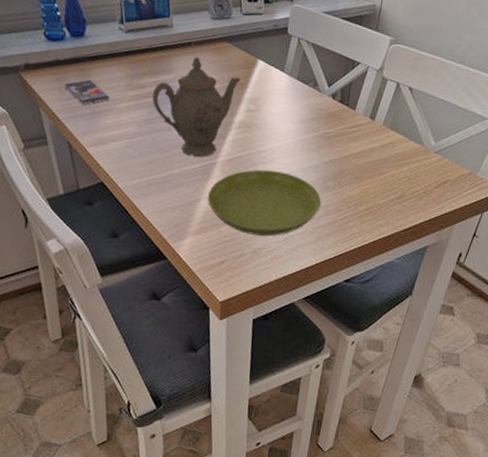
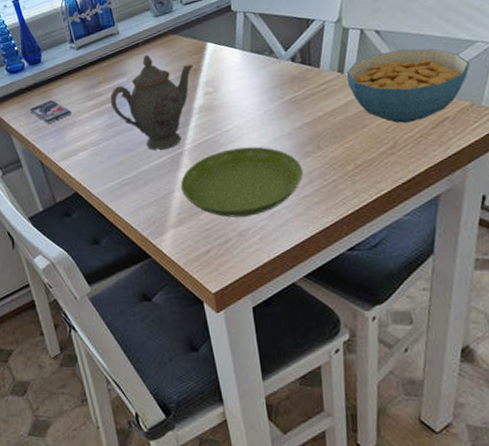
cereal bowl: none [376,109,477,179] -> present [346,48,470,123]

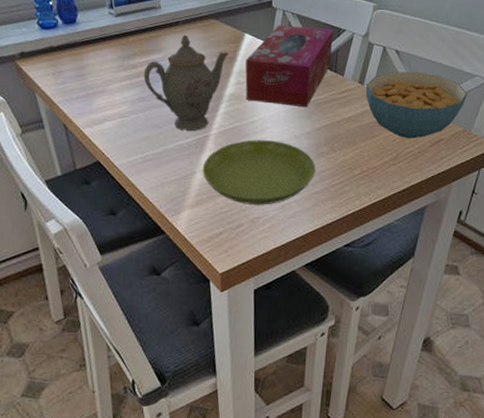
smartphone: present [30,99,72,124] -> none [59,63,104,87]
tissue box: none [210,21,304,110] -> present [245,25,333,107]

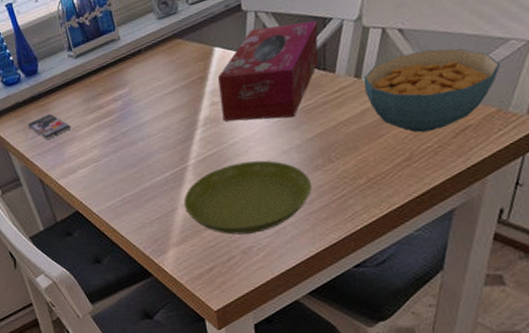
smartphone: none [59,63,104,87] -> present [28,113,72,139]
teapot: present [143,34,229,132] -> none [111,62,199,166]

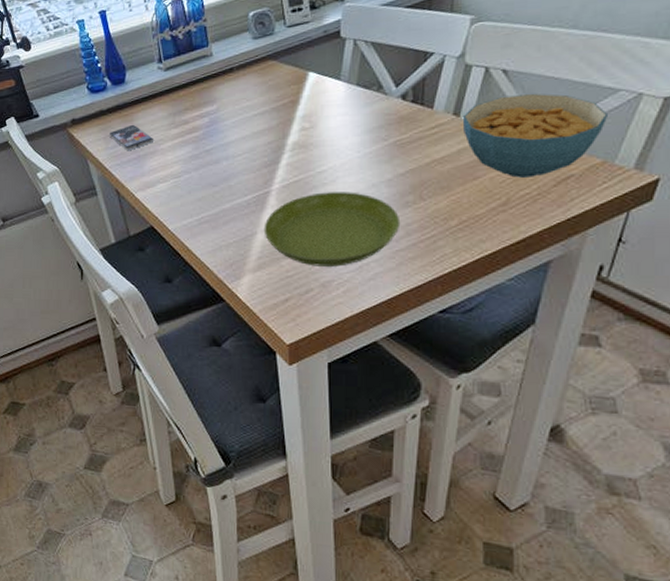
tissue box: present [217,20,319,122] -> none [309,53,418,150]

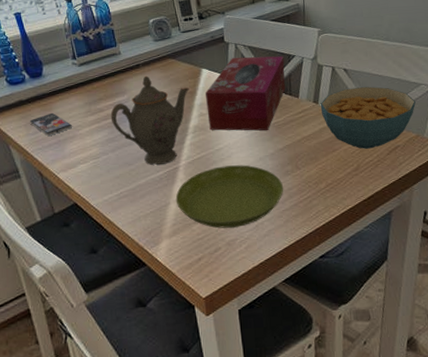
teapot: none [196,81,291,188] -> present [110,75,189,166]
tissue box: none [309,53,418,150] -> present [205,56,286,131]

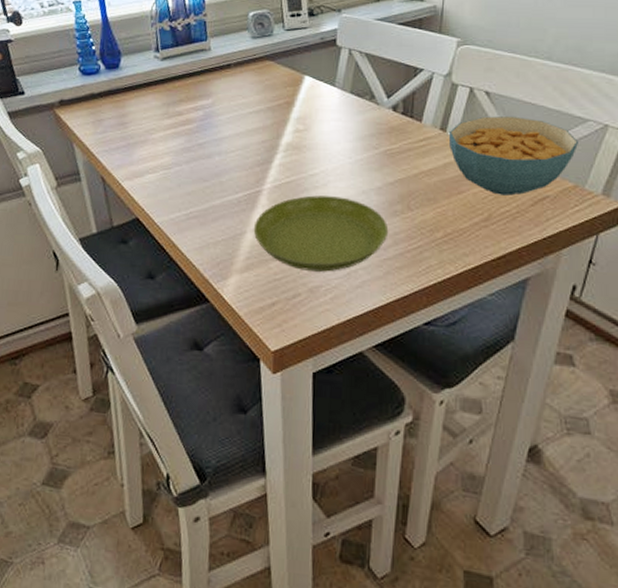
smartphone: present [30,112,73,136] -> none [99,111,146,137]
teapot: present [110,75,189,166] -> none [189,78,286,186]
tissue box: present [205,56,286,131] -> none [304,65,409,158]

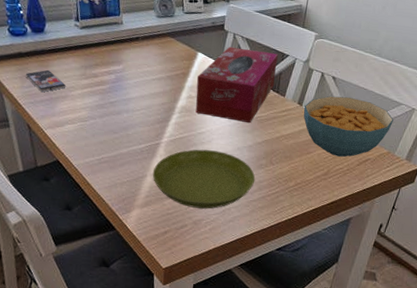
smartphone: none [99,111,146,137] -> present [26,69,67,92]
tissue box: none [304,65,409,158] -> present [195,46,278,123]

